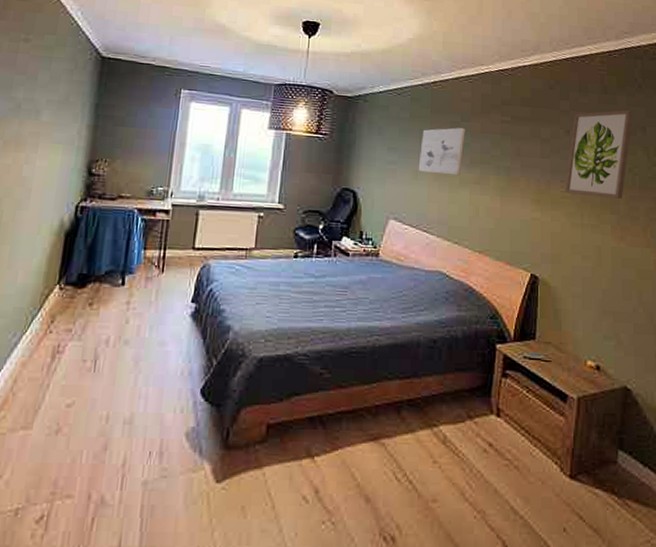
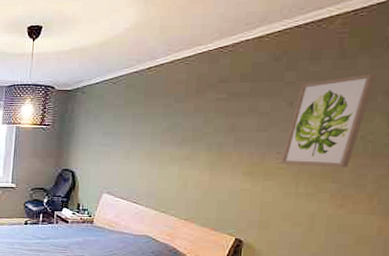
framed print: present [418,127,465,176] -> none [130,109,178,153]

